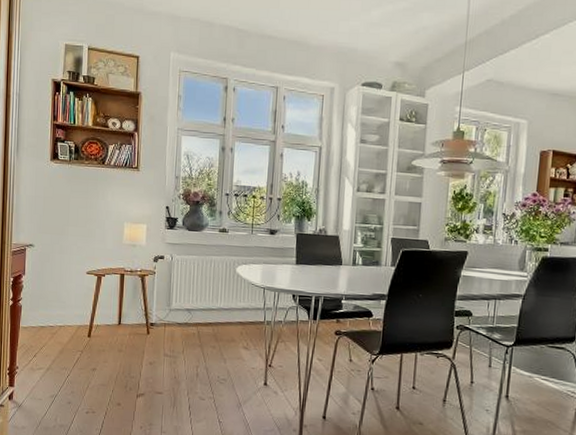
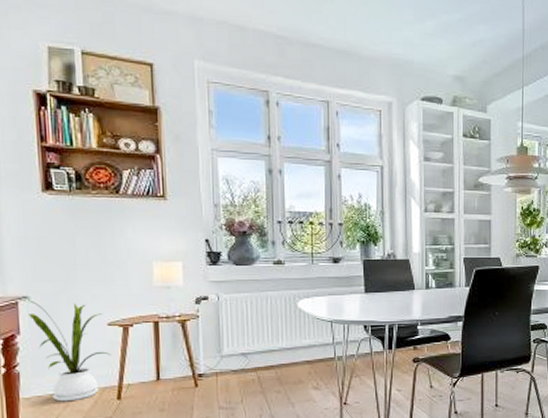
house plant: none [30,246,87,334] -> present [24,298,112,402]

